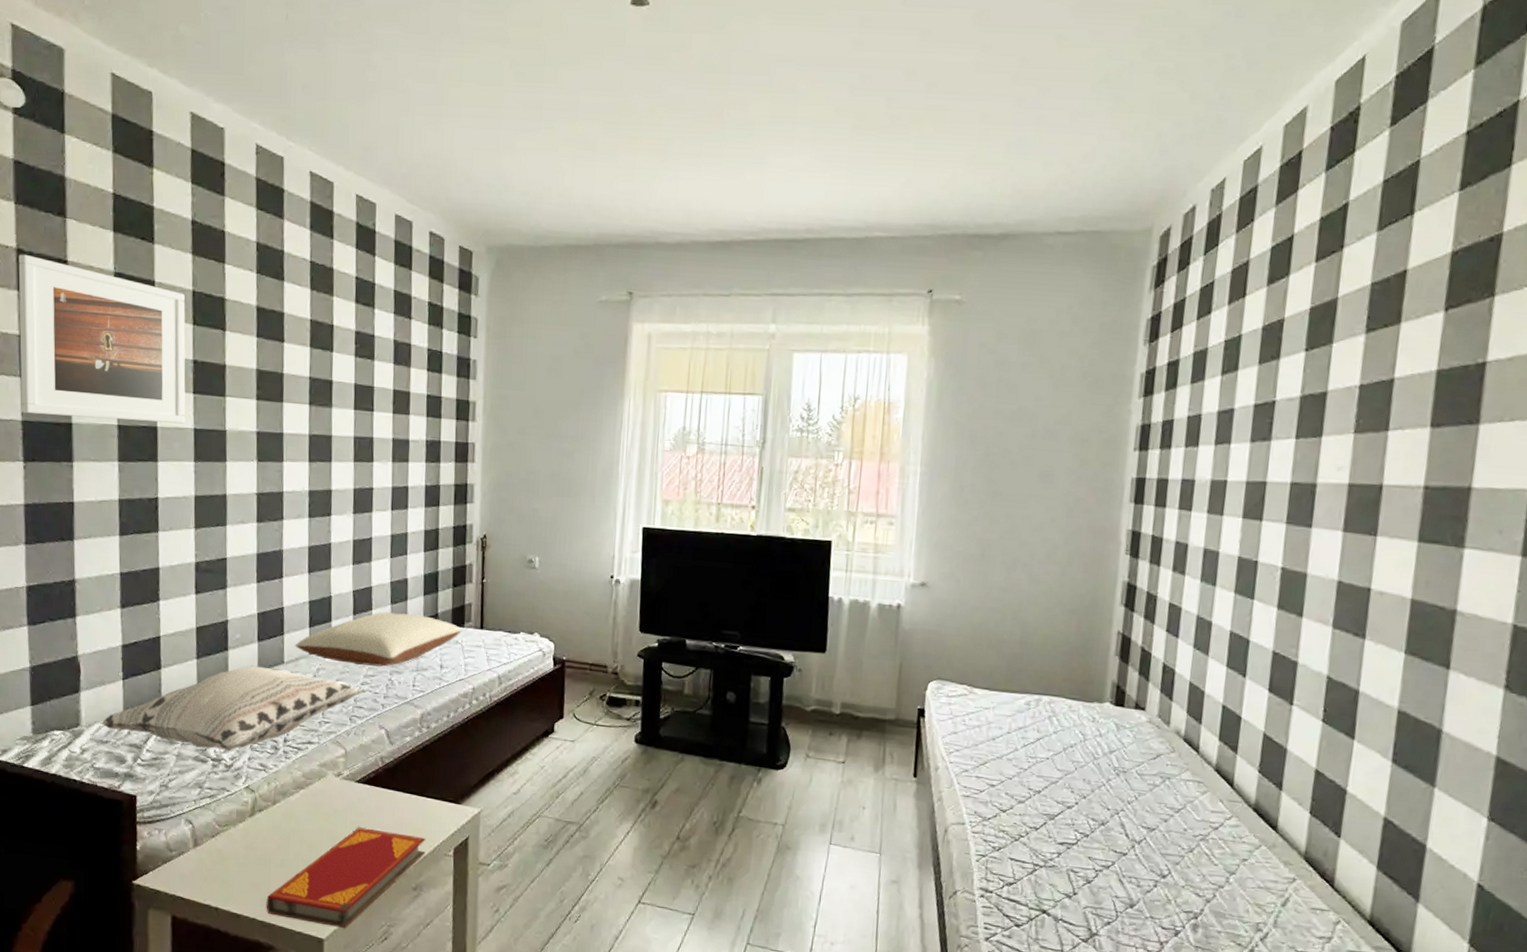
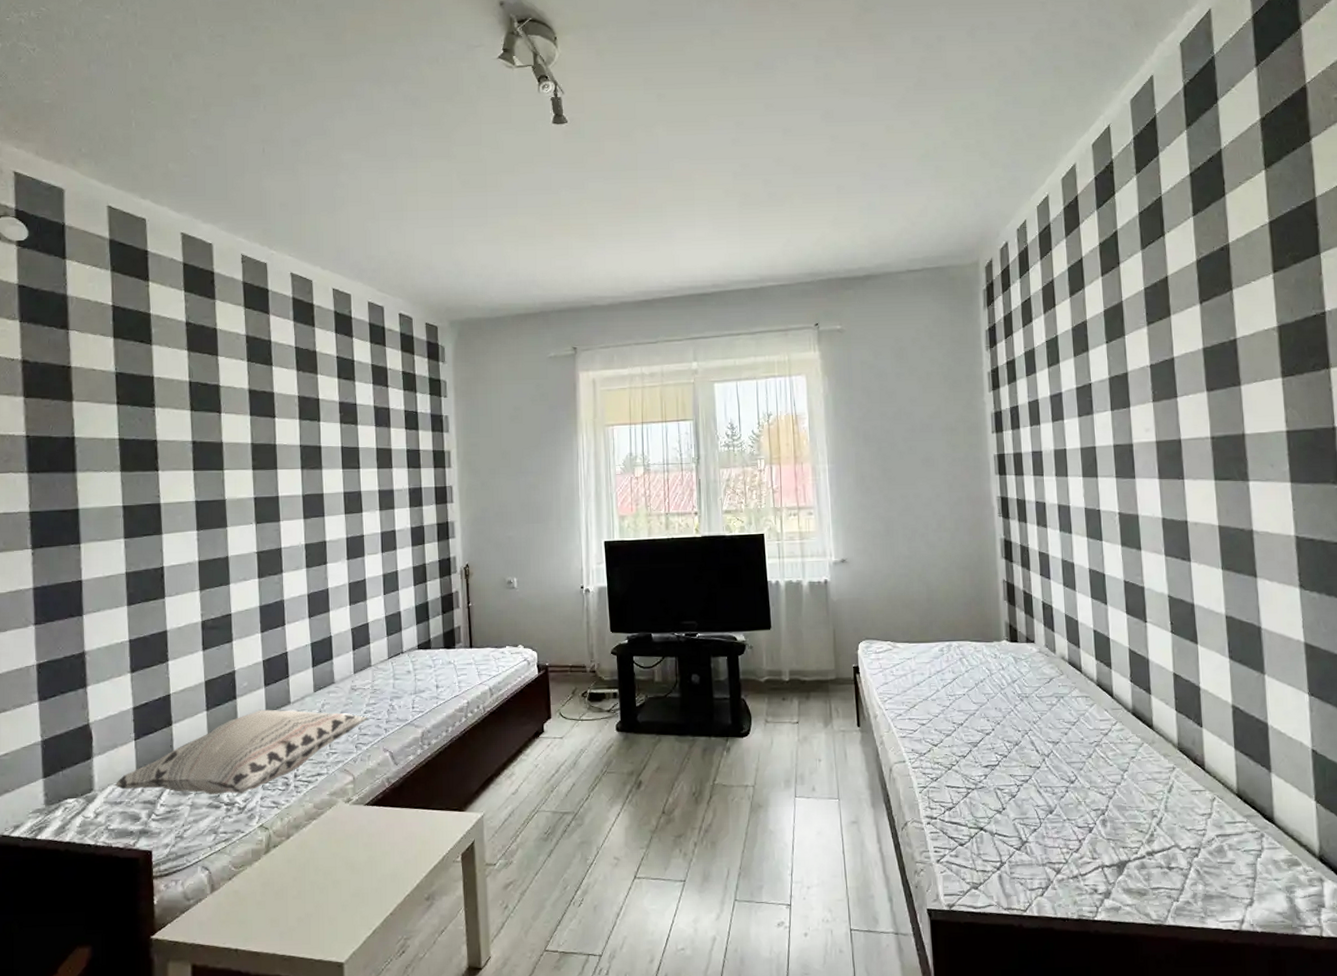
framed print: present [18,254,186,424] -> none [24,364,187,505]
hardback book: present [266,827,426,928] -> none [285,847,435,949]
pillow: present [295,612,463,667] -> none [300,643,454,695]

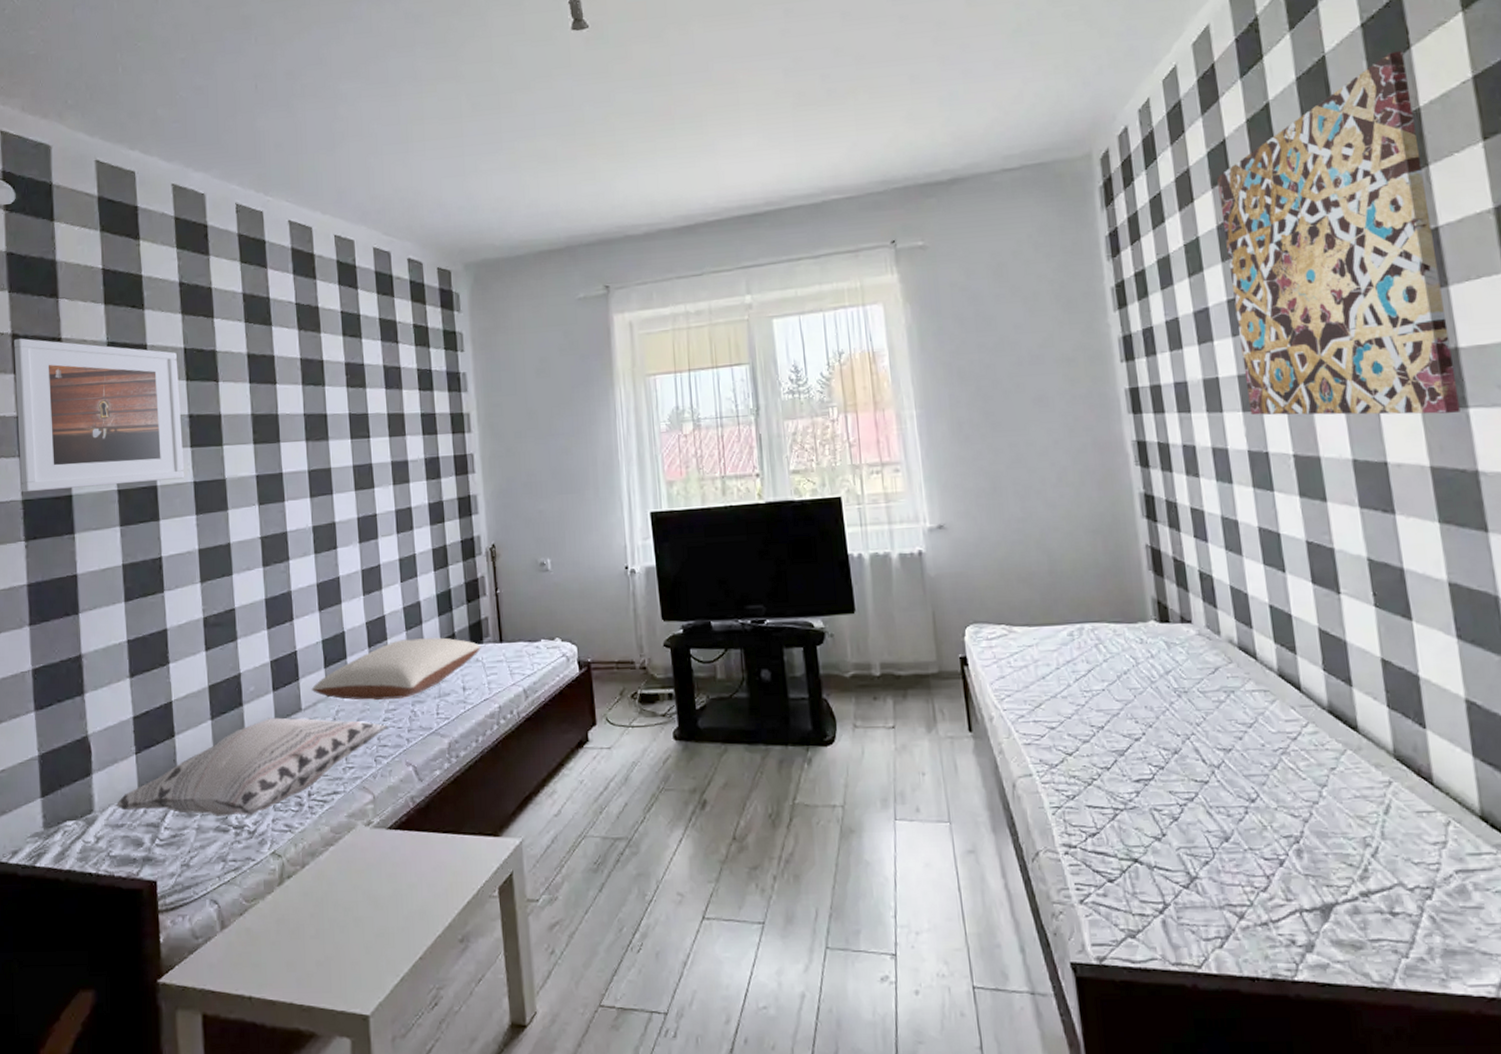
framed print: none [24,364,187,505] -> present [14,338,185,493]
pillow: none [300,643,454,695] -> present [311,637,482,700]
wall art: none [1074,197,1243,485] -> present [1217,50,1460,416]

